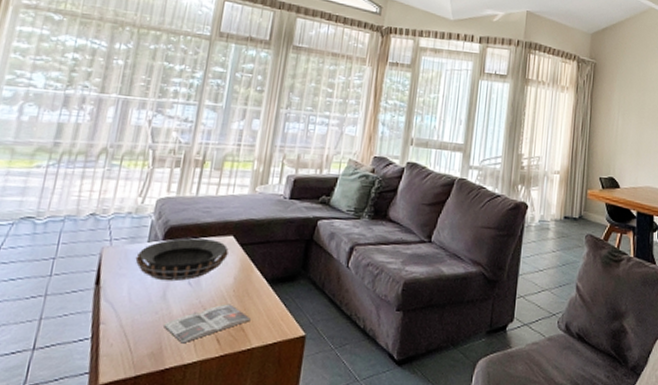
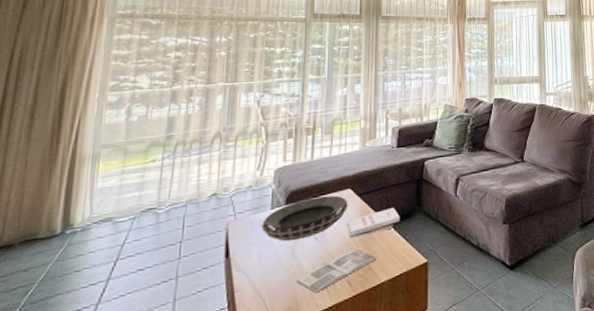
books: none [223,265,282,291] -> present [346,207,400,238]

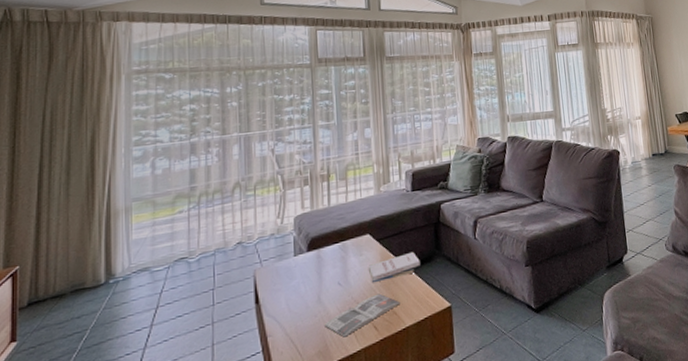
decorative bowl: present [261,195,348,242] -> none [286,241,368,288]

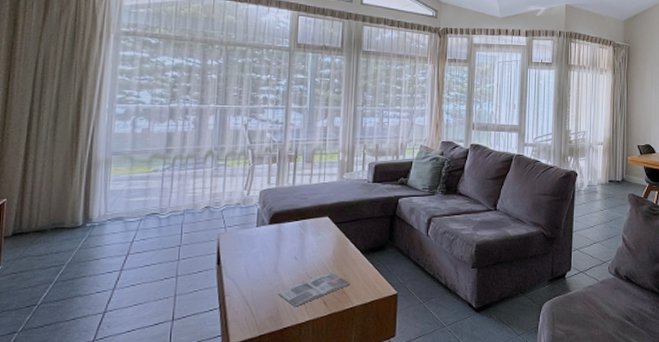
books: present [367,251,420,283] -> none [323,239,373,262]

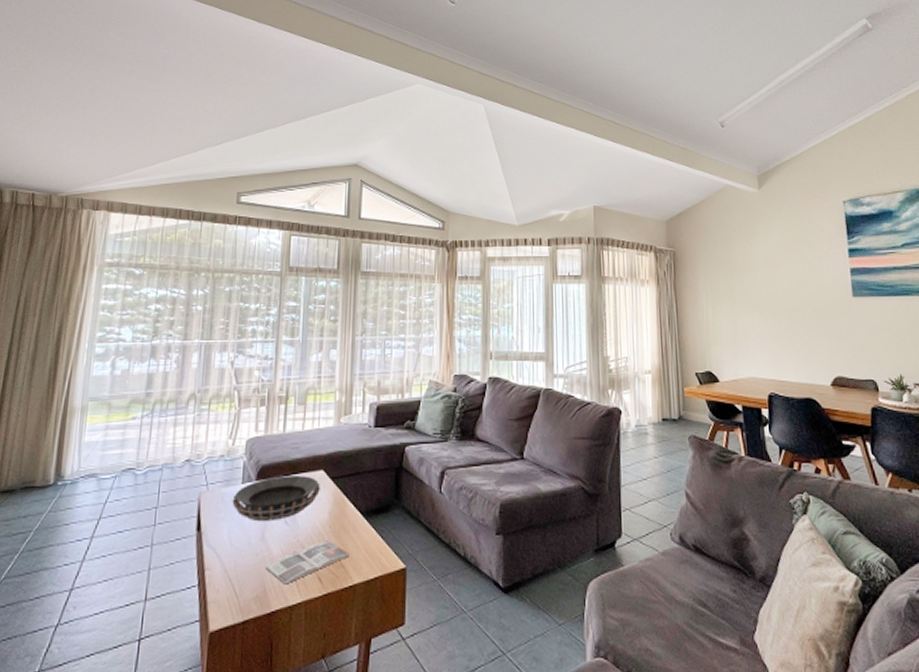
decorative bowl: none [248,221,326,258] -> present [232,476,320,522]

